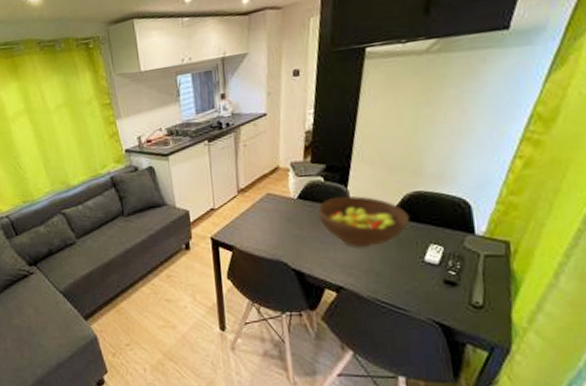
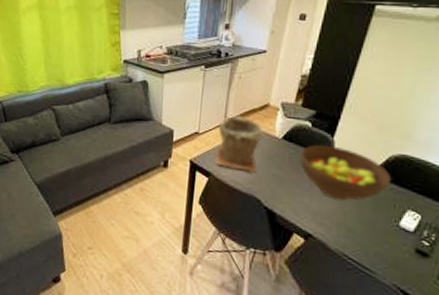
plant pot: none [233,183,279,238] -> present [214,115,264,172]

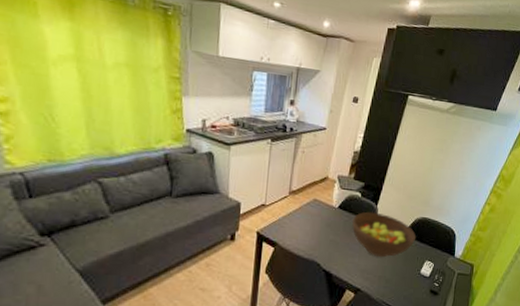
plant pot: present [214,115,264,172] -> none [280,187,324,239]

